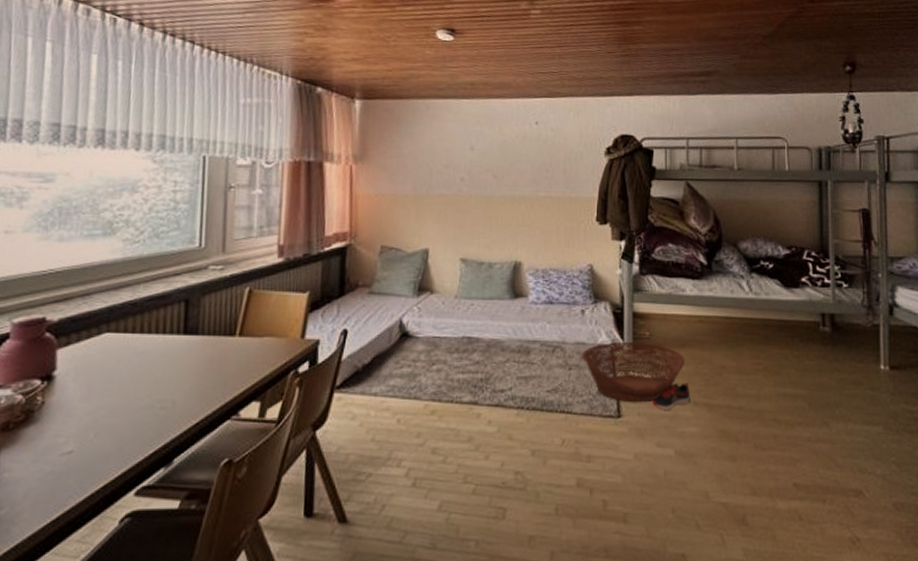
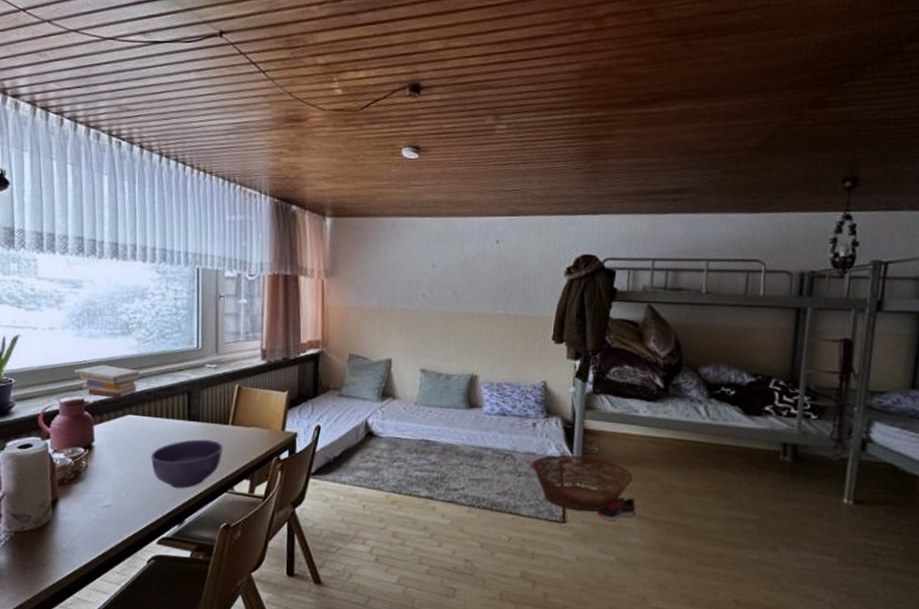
books: none [34,273,124,313] -> present [74,364,140,398]
bowl: none [131,355,228,420] -> present [150,438,224,488]

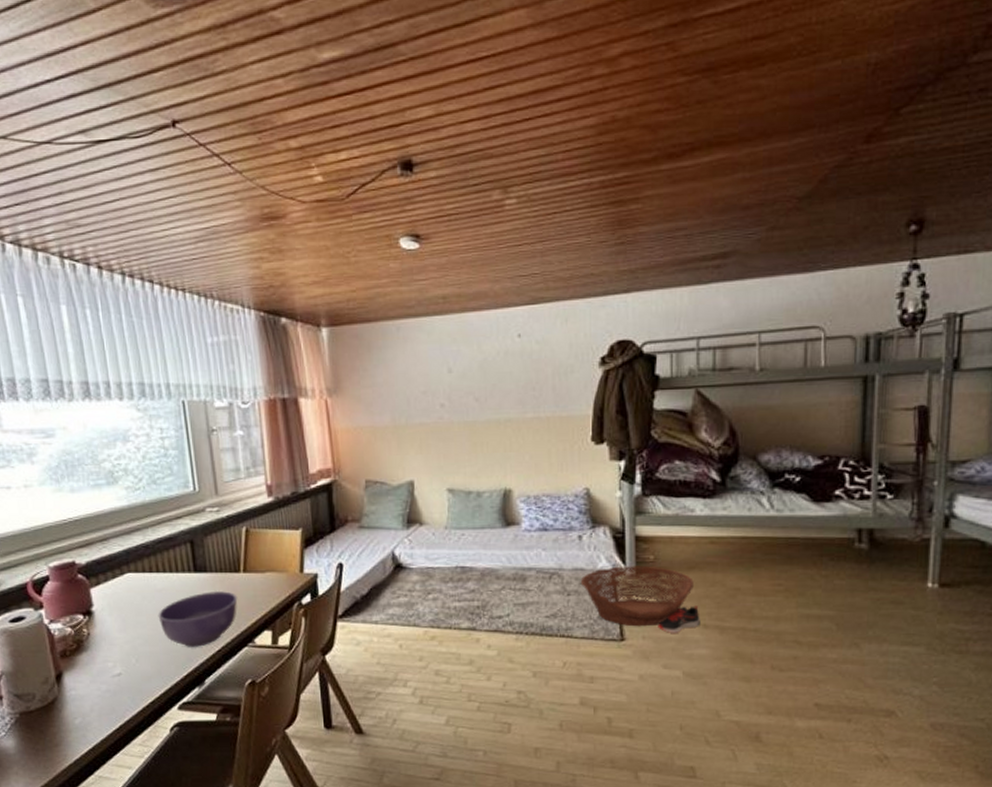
books: present [74,364,140,398] -> none [59,520,134,556]

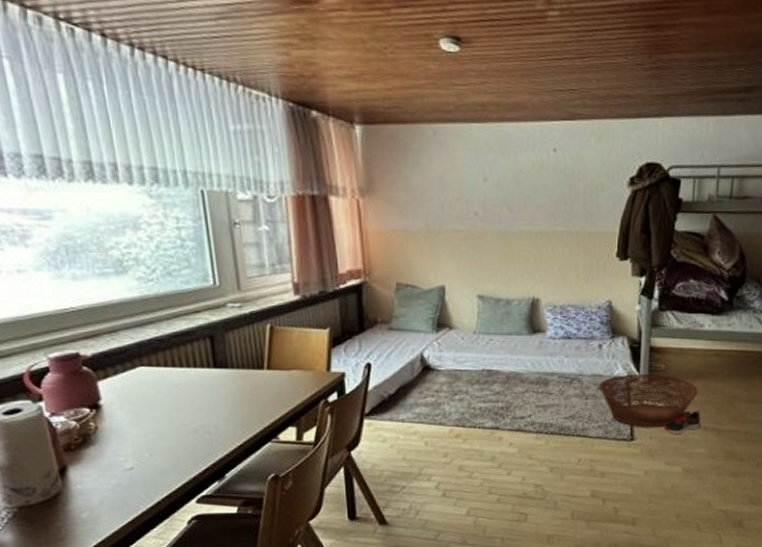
bowl: present [158,590,238,647] -> none [174,386,261,442]

